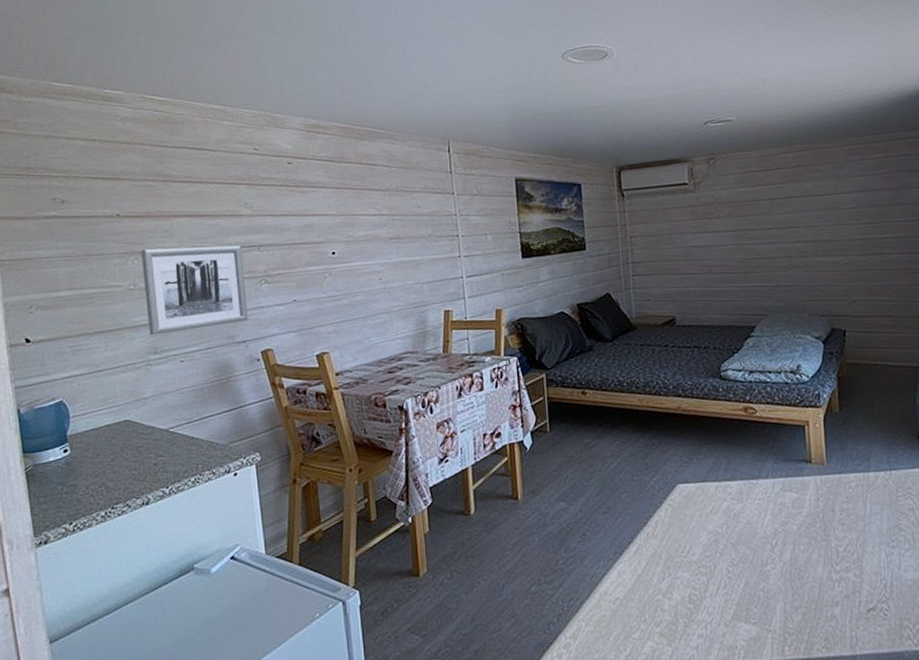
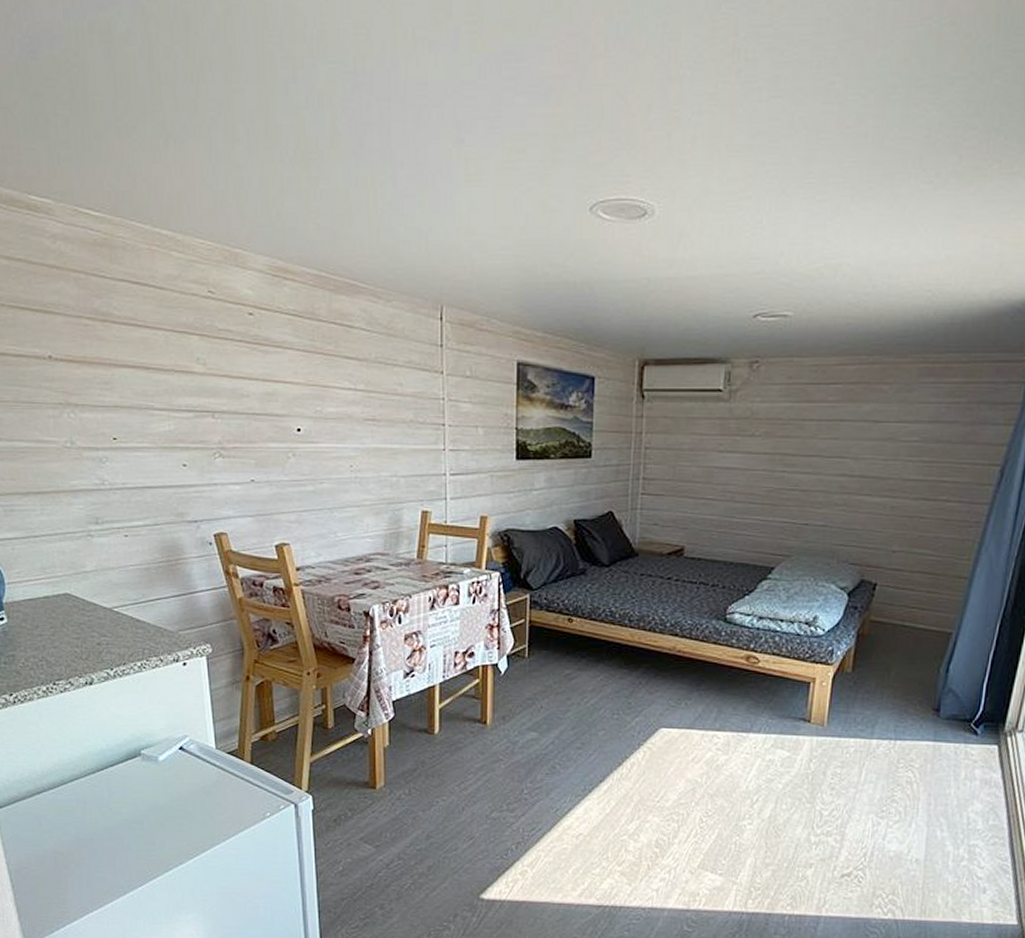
wall art: present [140,245,248,336] -> none [77,401,200,503]

